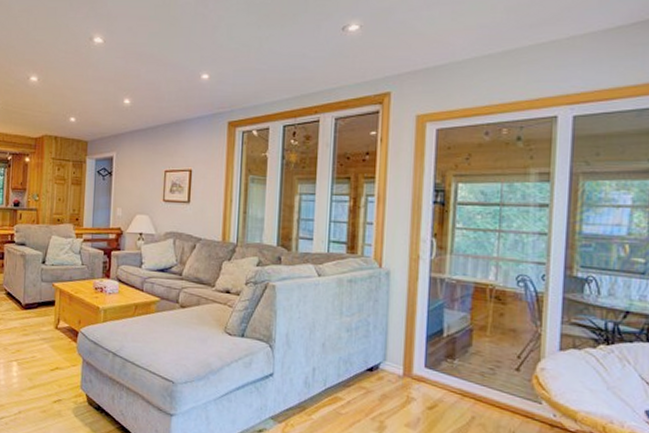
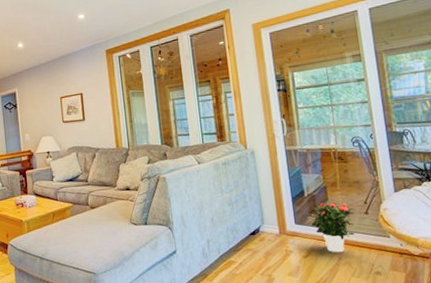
potted flower: none [445,347,503,412] -> present [311,202,355,253]

